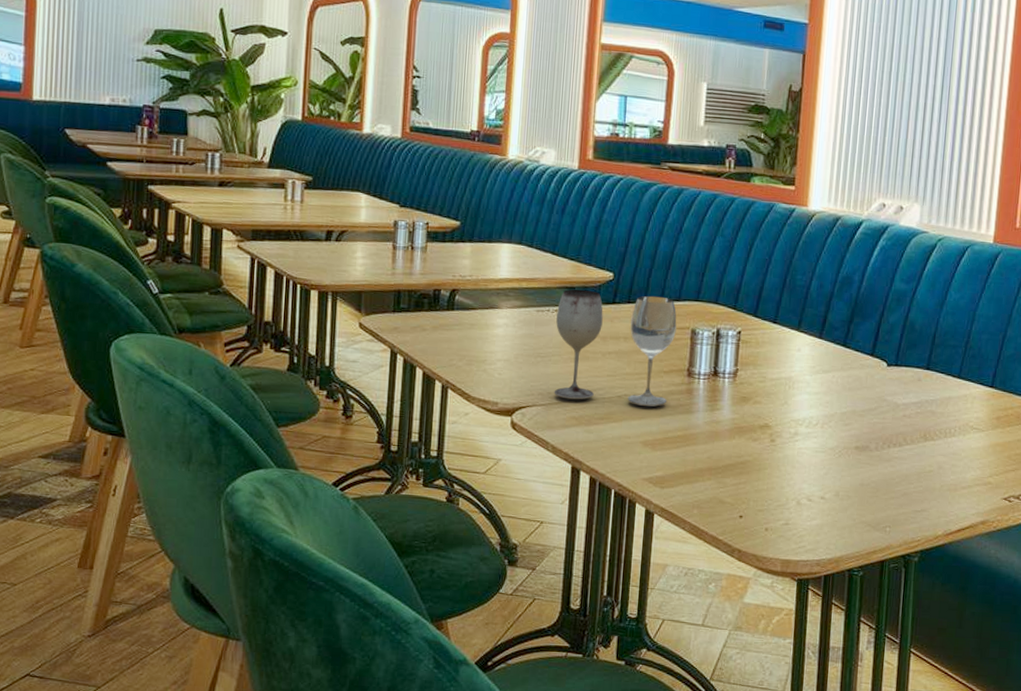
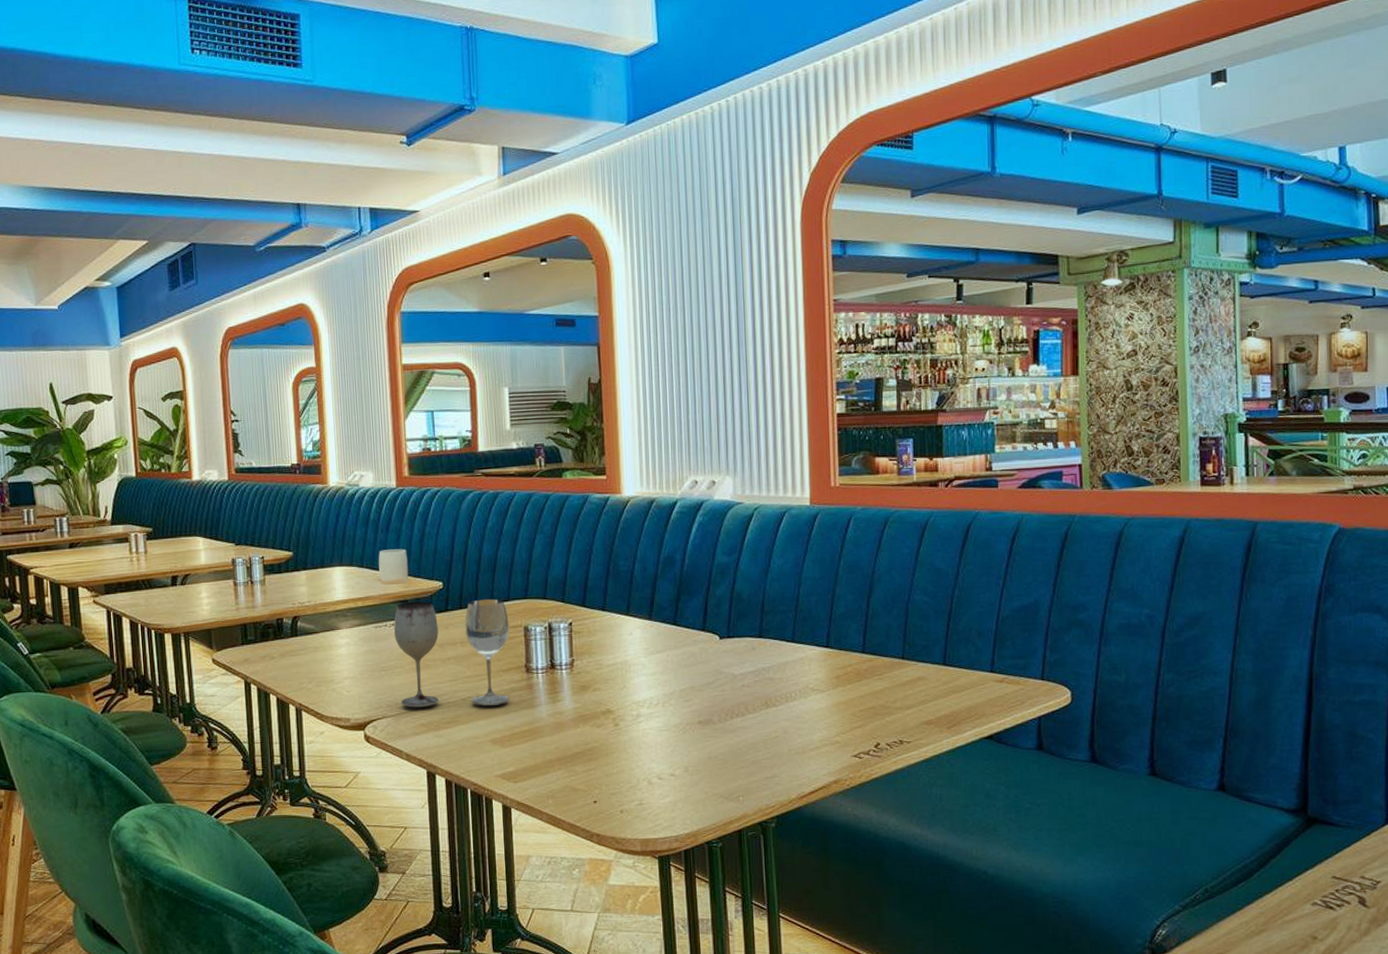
mug: none [548,232,581,270] -> present [378,549,409,586]

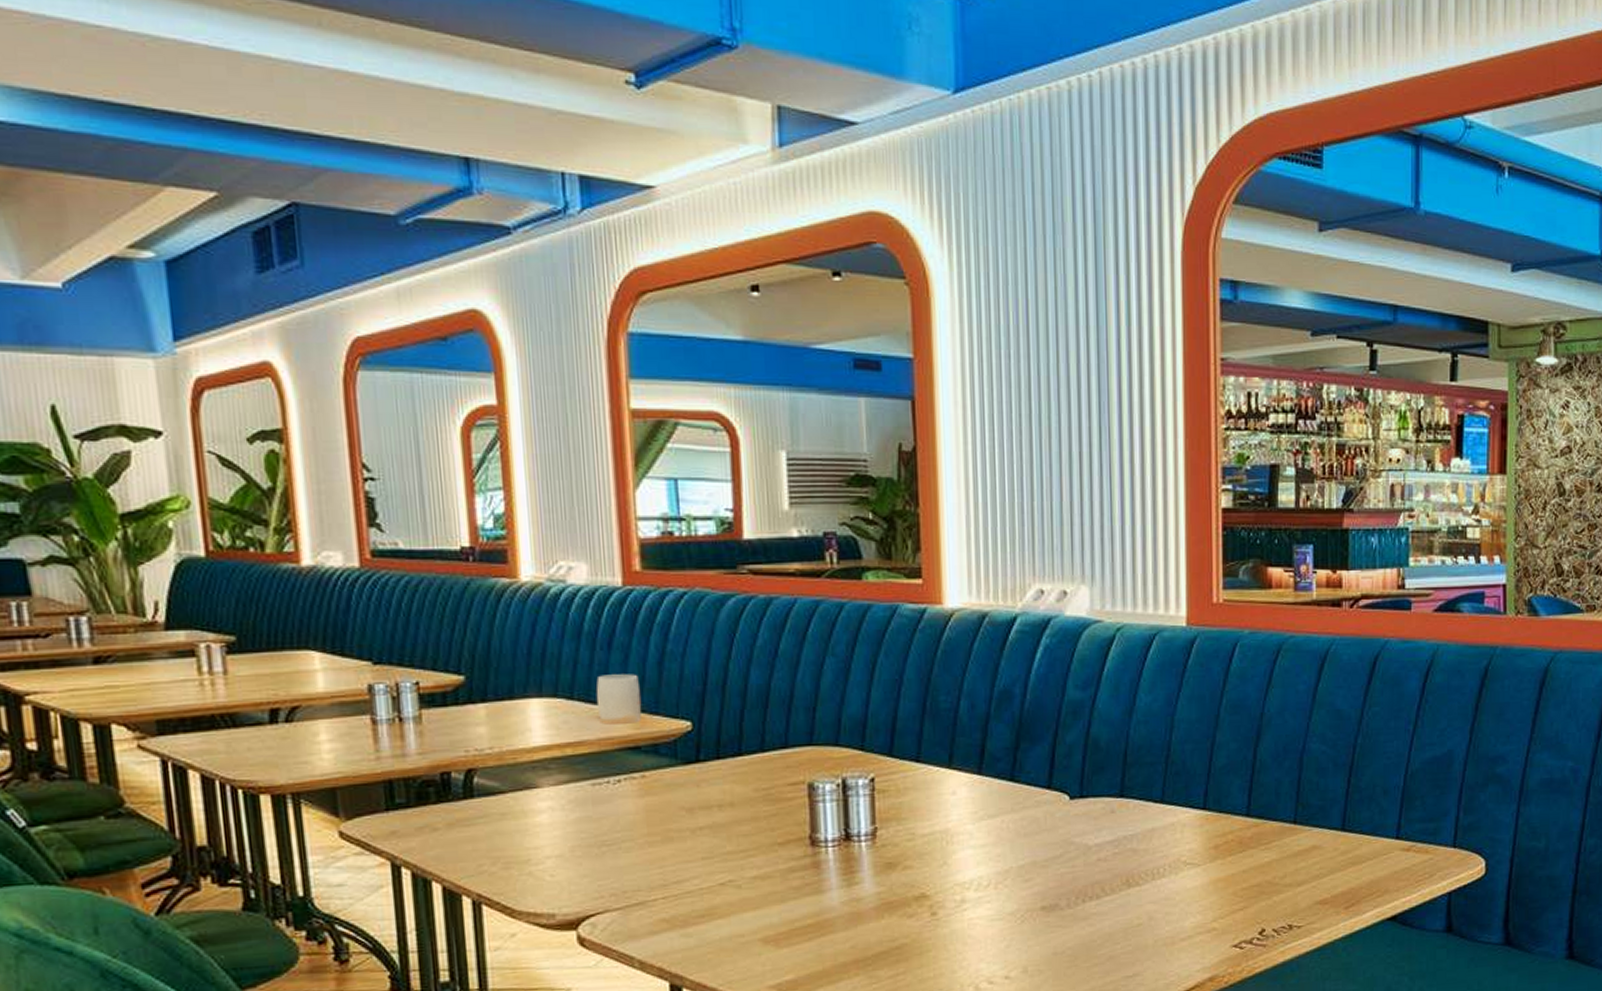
wineglass: present [394,599,510,708] -> none [620,745,788,897]

